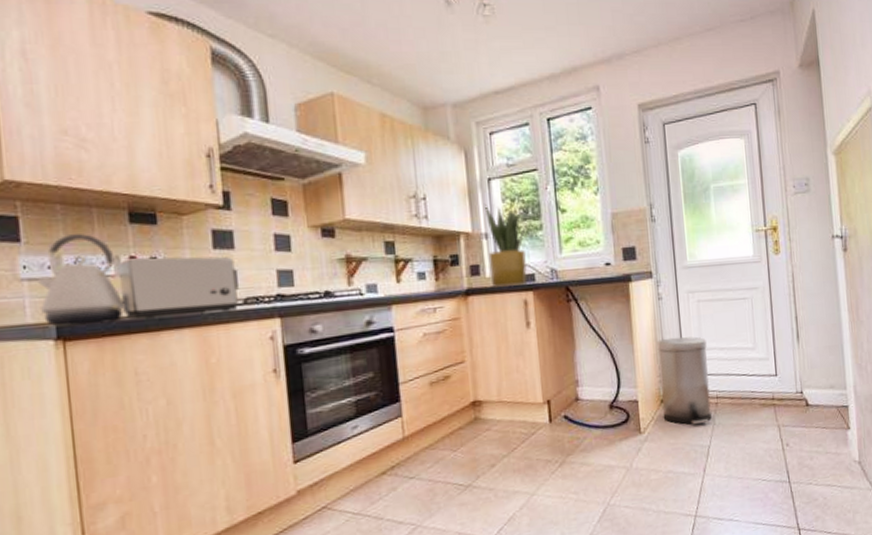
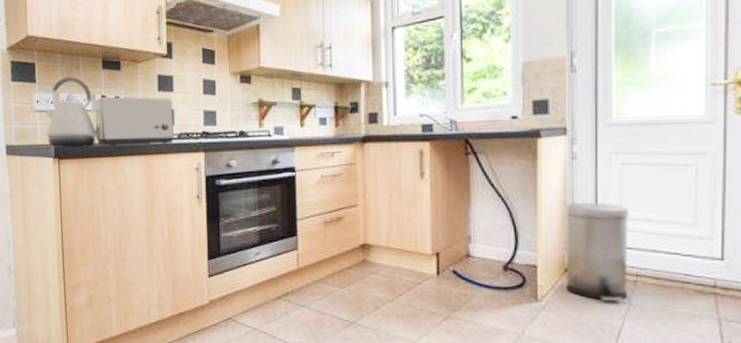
planter: present [484,203,529,288] -> none [386,52,430,137]

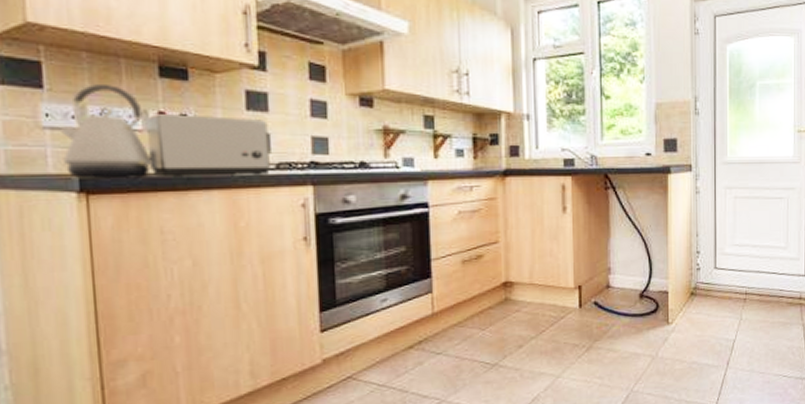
pedal bin: present [565,202,629,301] -> none [691,231,740,318]

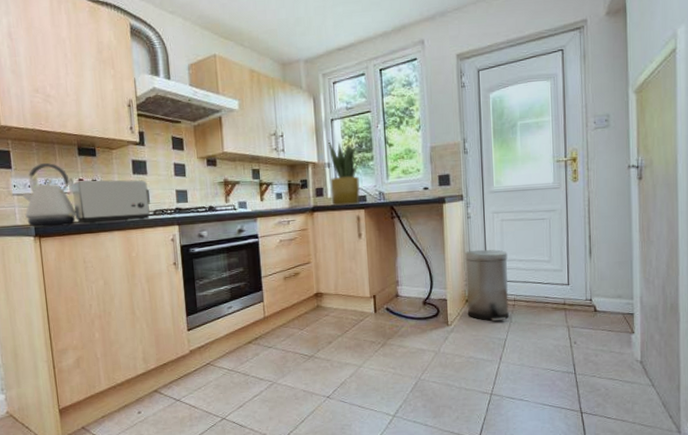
planter: none [527,85,571,171] -> present [327,139,362,206]
pedal bin: none [691,231,740,318] -> present [464,249,509,321]

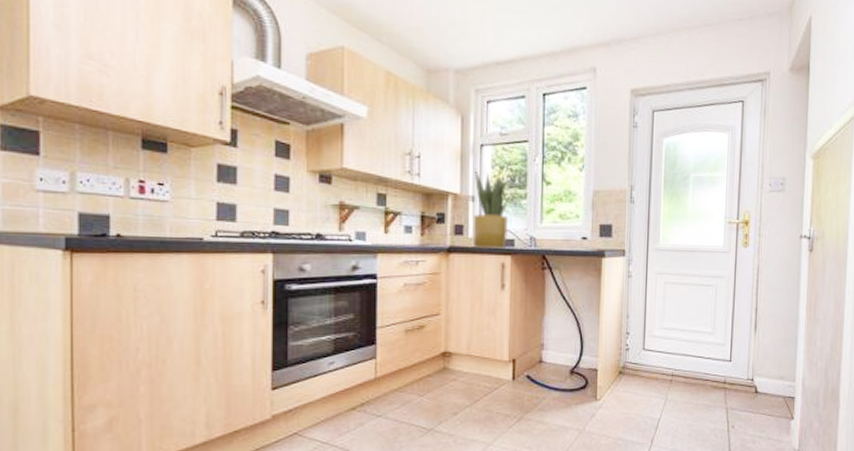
kettle: present [22,163,77,228] -> none [51,153,130,240]
toaster: present [71,179,150,224] -> none [127,181,235,243]
pedal bin: present [464,249,509,321] -> none [619,314,669,397]

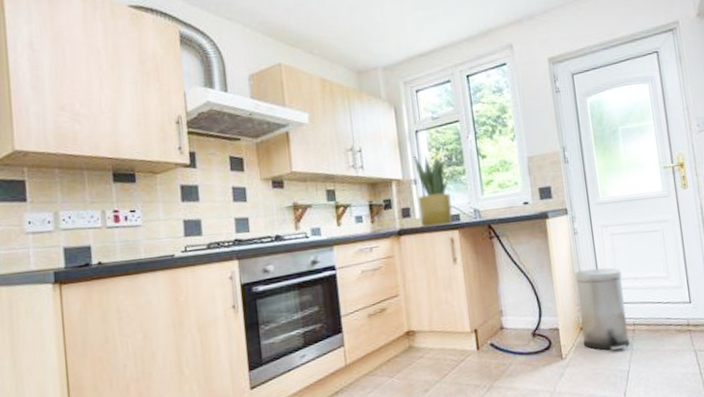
pedal bin: none [619,314,669,397] -> present [574,267,630,351]

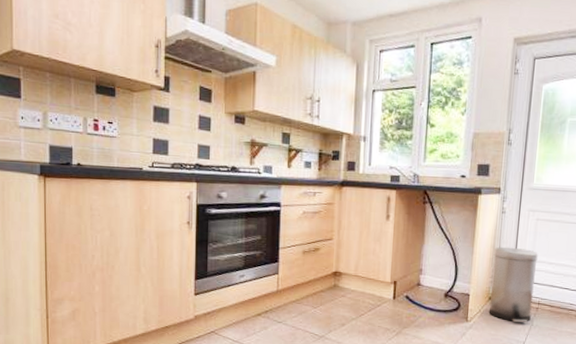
planter: present [413,152,453,228] -> none [363,112,401,184]

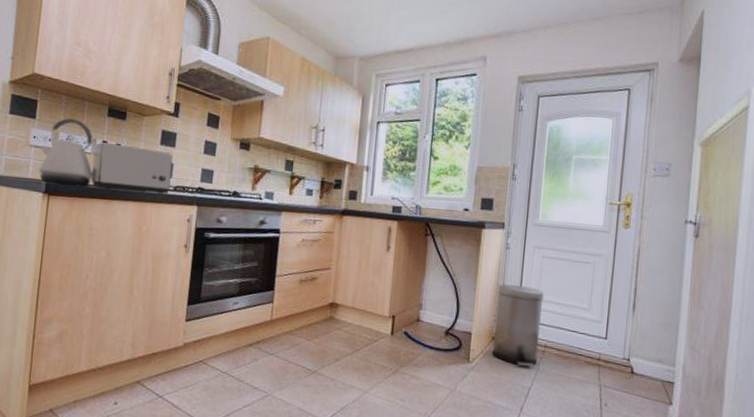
kettle: none [29,97,87,168] -> present [39,118,93,188]
toaster: none [85,120,168,173] -> present [91,142,173,195]

